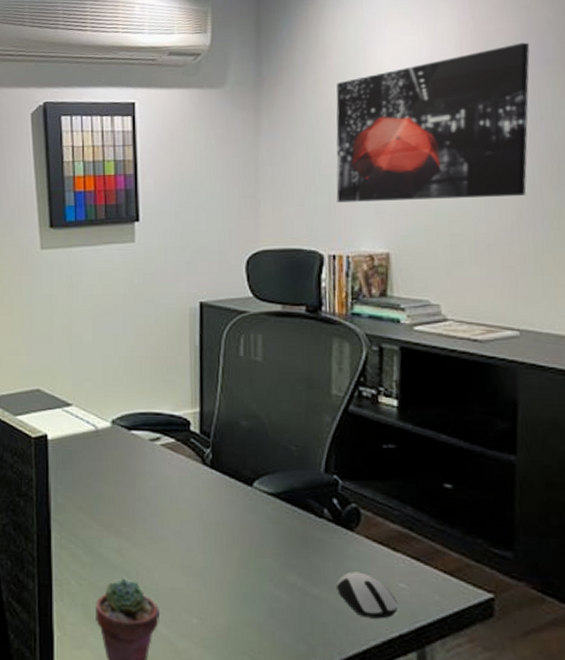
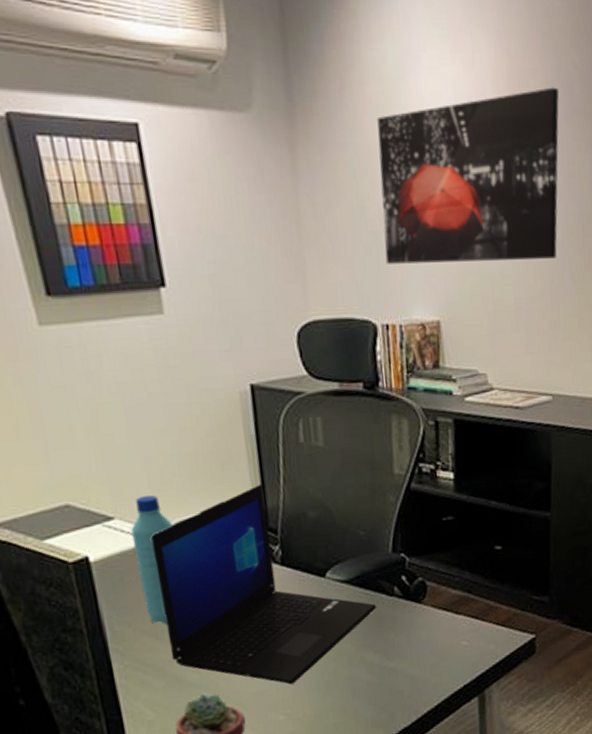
water bottle: none [84,389,119,506] -> present [130,495,174,625]
laptop: none [99,389,304,589] -> present [151,483,377,685]
computer mouse: present [335,571,399,619] -> none [409,638,462,678]

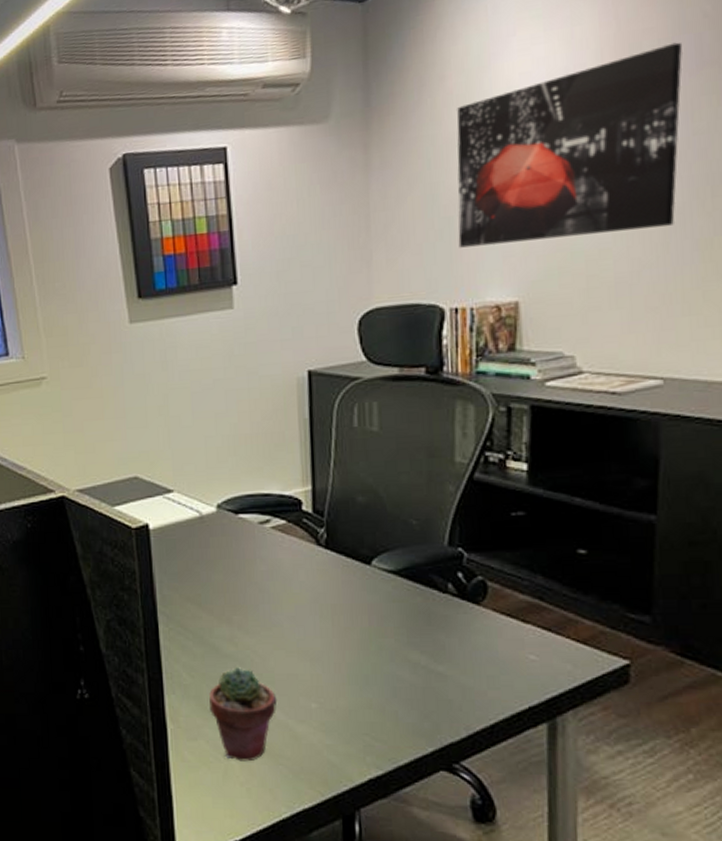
water bottle: present [130,495,174,625] -> none [187,472,225,595]
laptop: present [151,483,377,685] -> none [204,466,427,672]

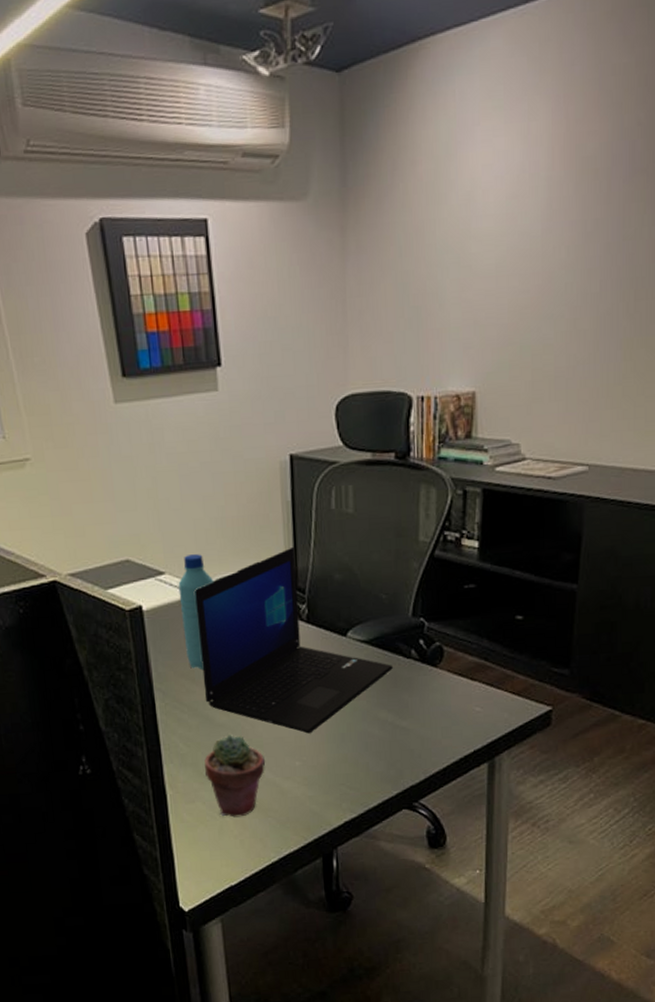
water bottle: none [187,472,225,595] -> present [178,554,214,671]
laptop: none [204,466,427,672] -> present [195,546,394,734]
wall art: present [457,42,683,248] -> none [425,147,620,338]

